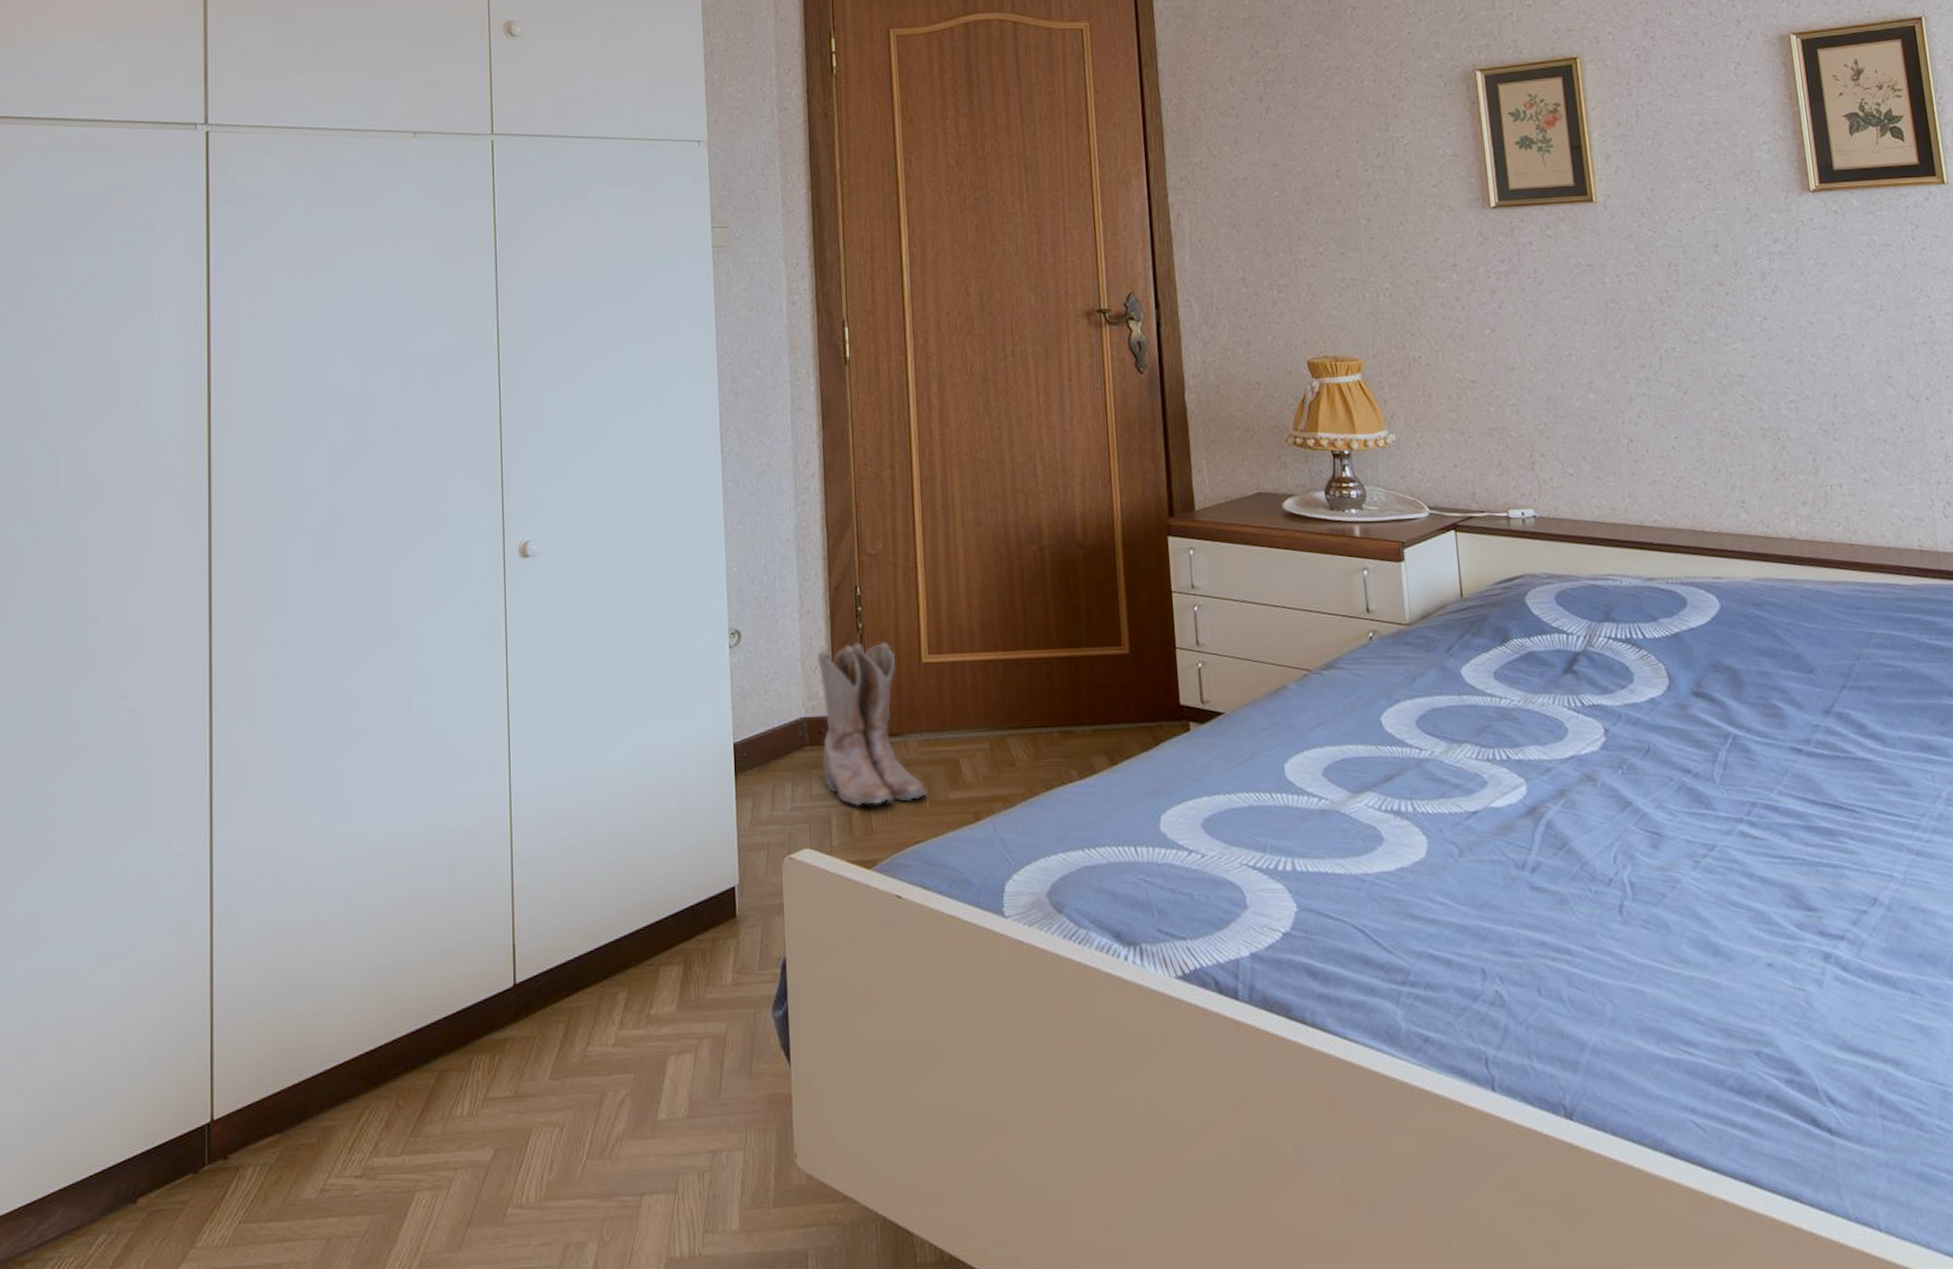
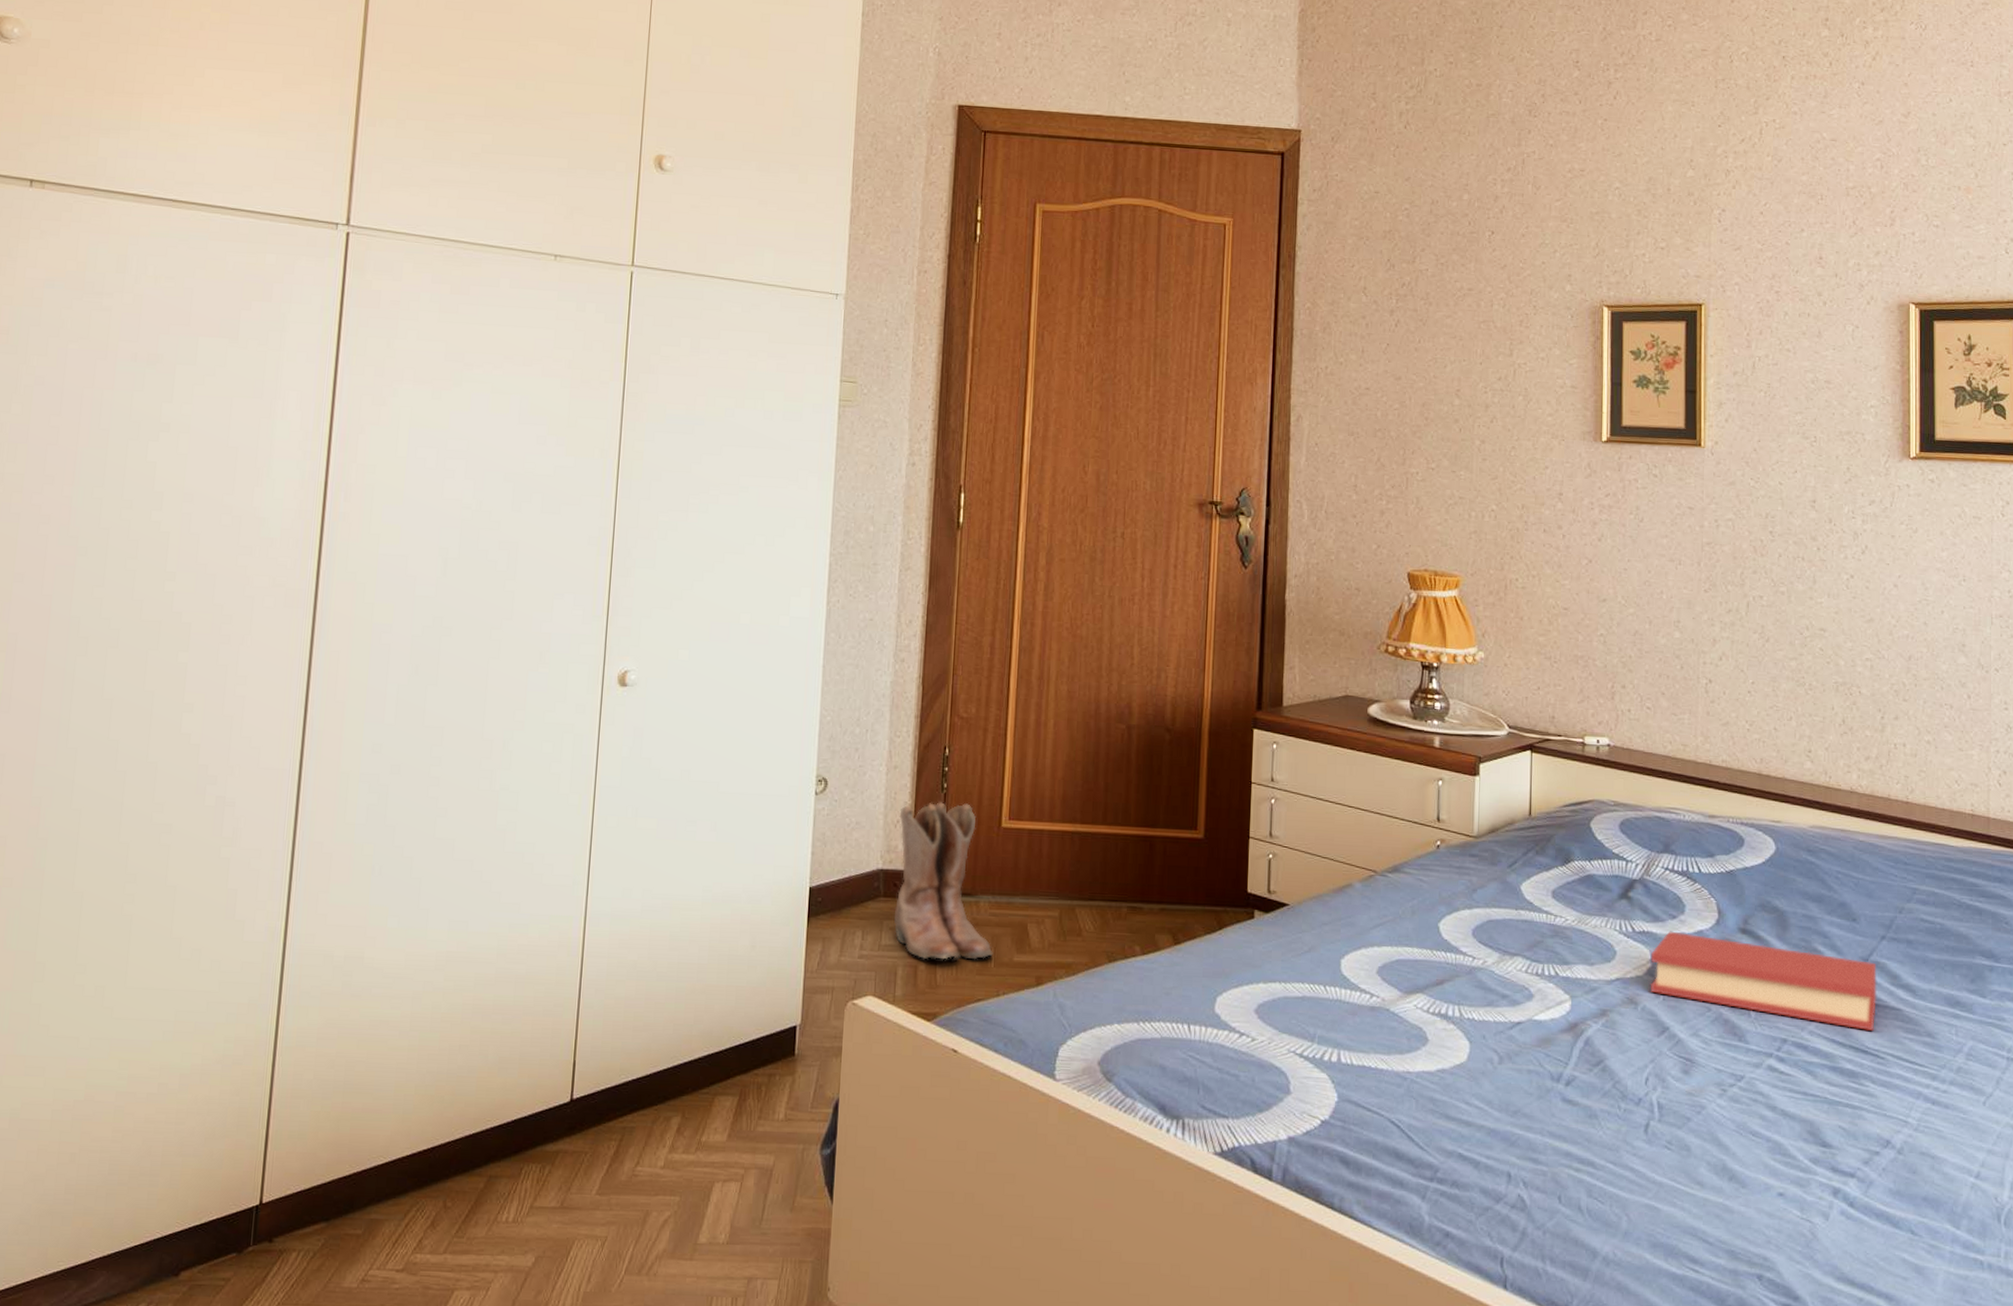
hardback book: none [1604,701,1847,785] -> present [1651,931,1877,1031]

